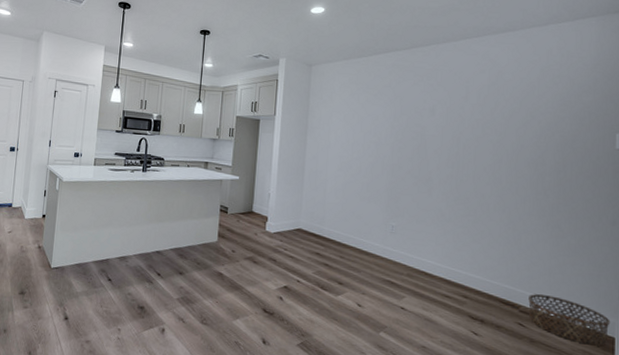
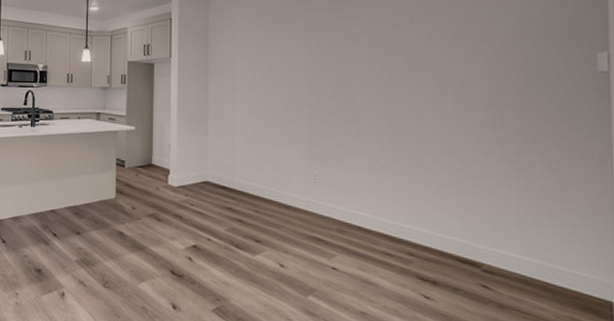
basket: present [528,294,611,347] -> none [493,250,606,313]

